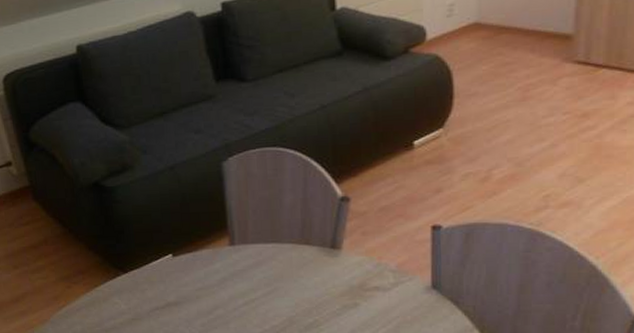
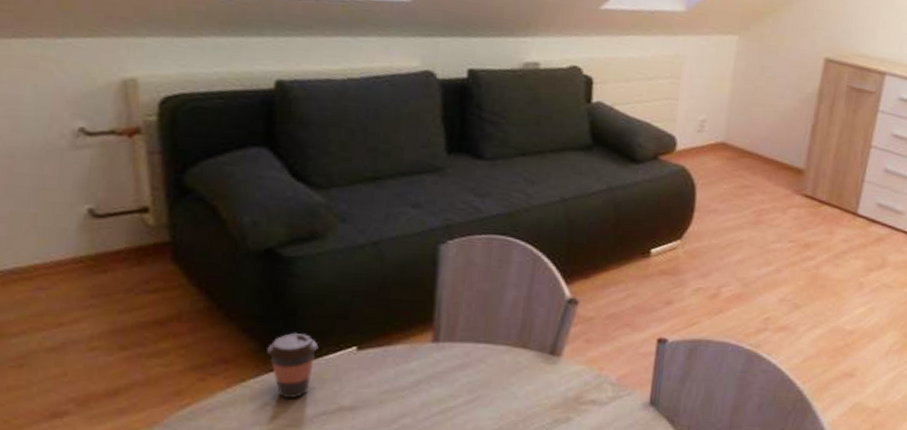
coffee cup: none [108,246,144,298] -> present [267,332,319,398]

